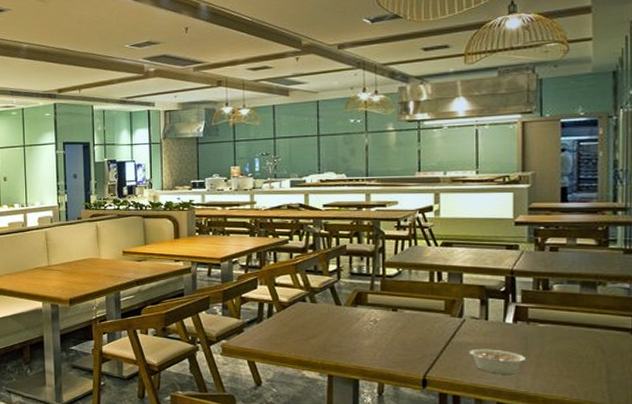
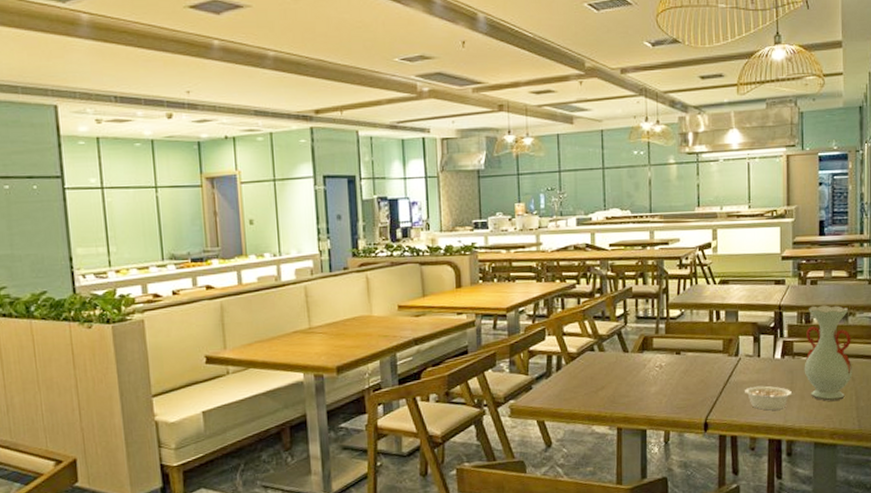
vase: none [541,273,602,371] -> present [804,305,852,401]

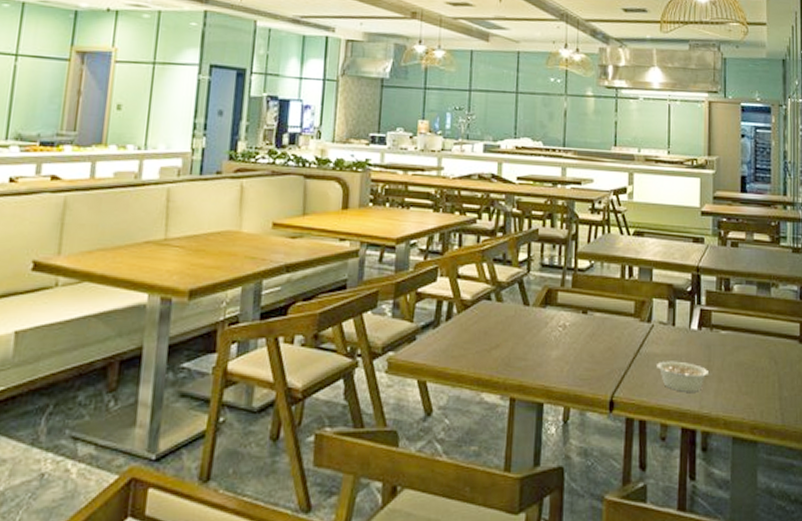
vase: present [804,305,852,401] -> none [722,271,775,386]

